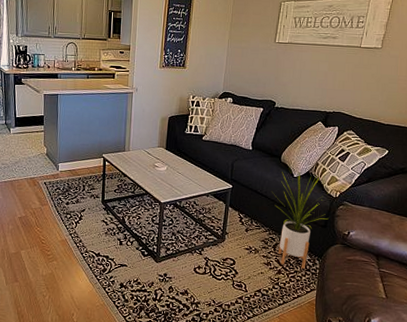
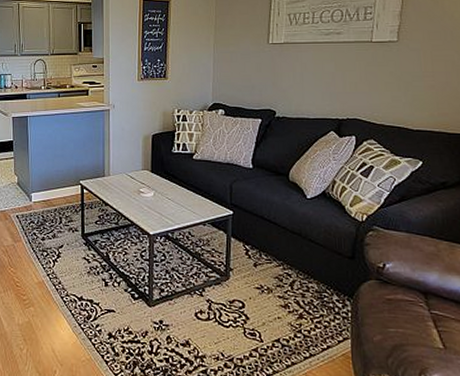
house plant: present [272,168,331,269] -> none [282,188,356,312]

